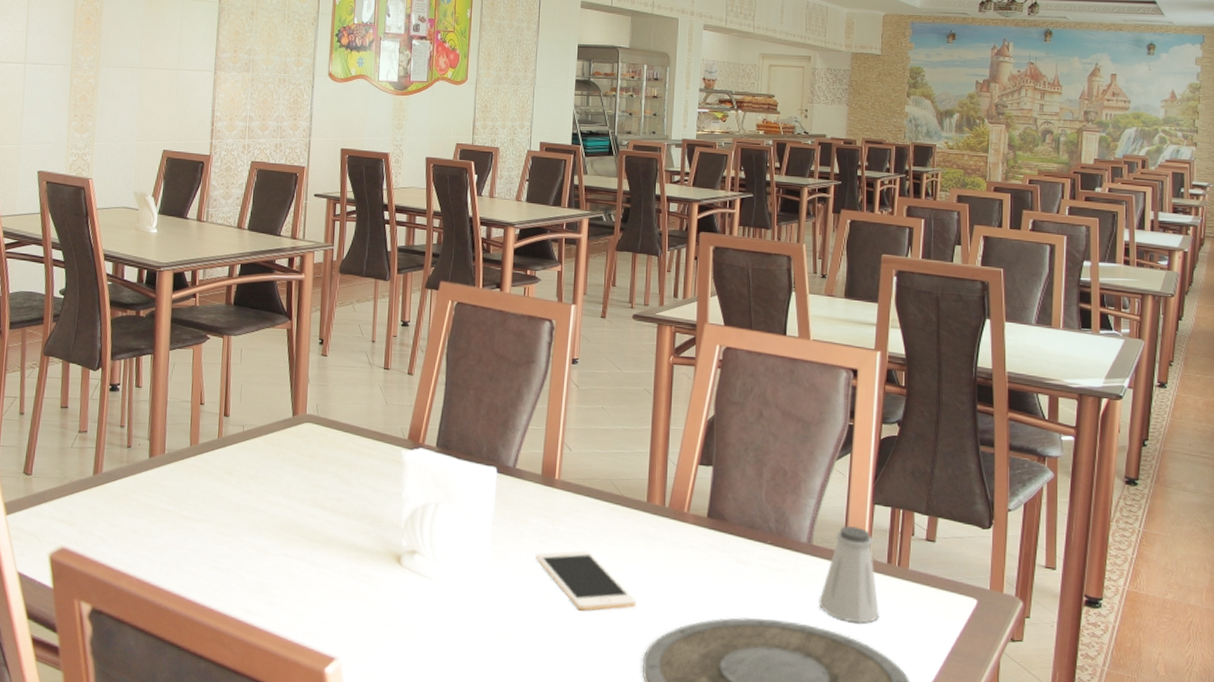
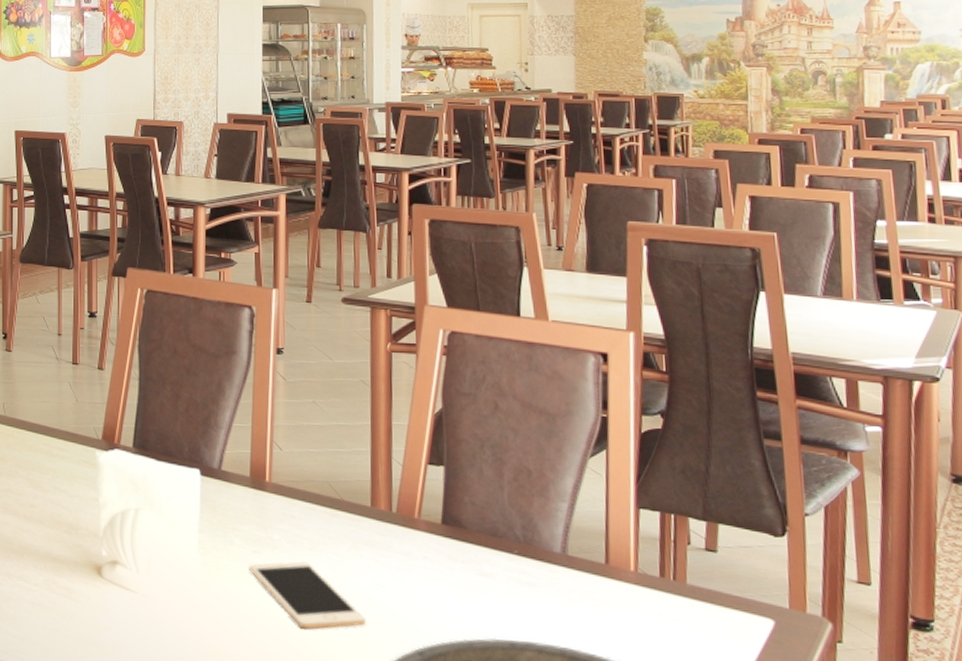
saltshaker: present [819,526,879,623] -> none [580,533,654,647]

